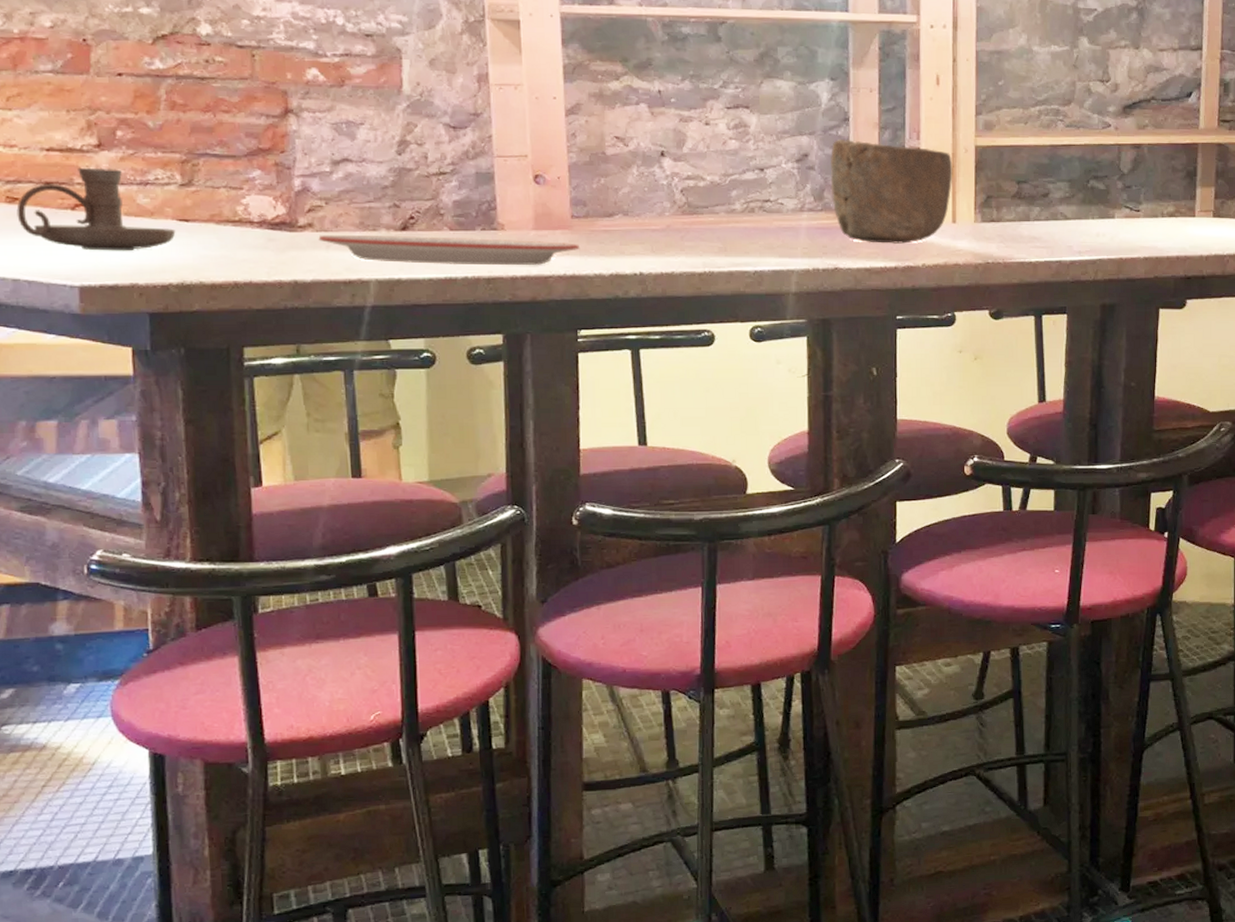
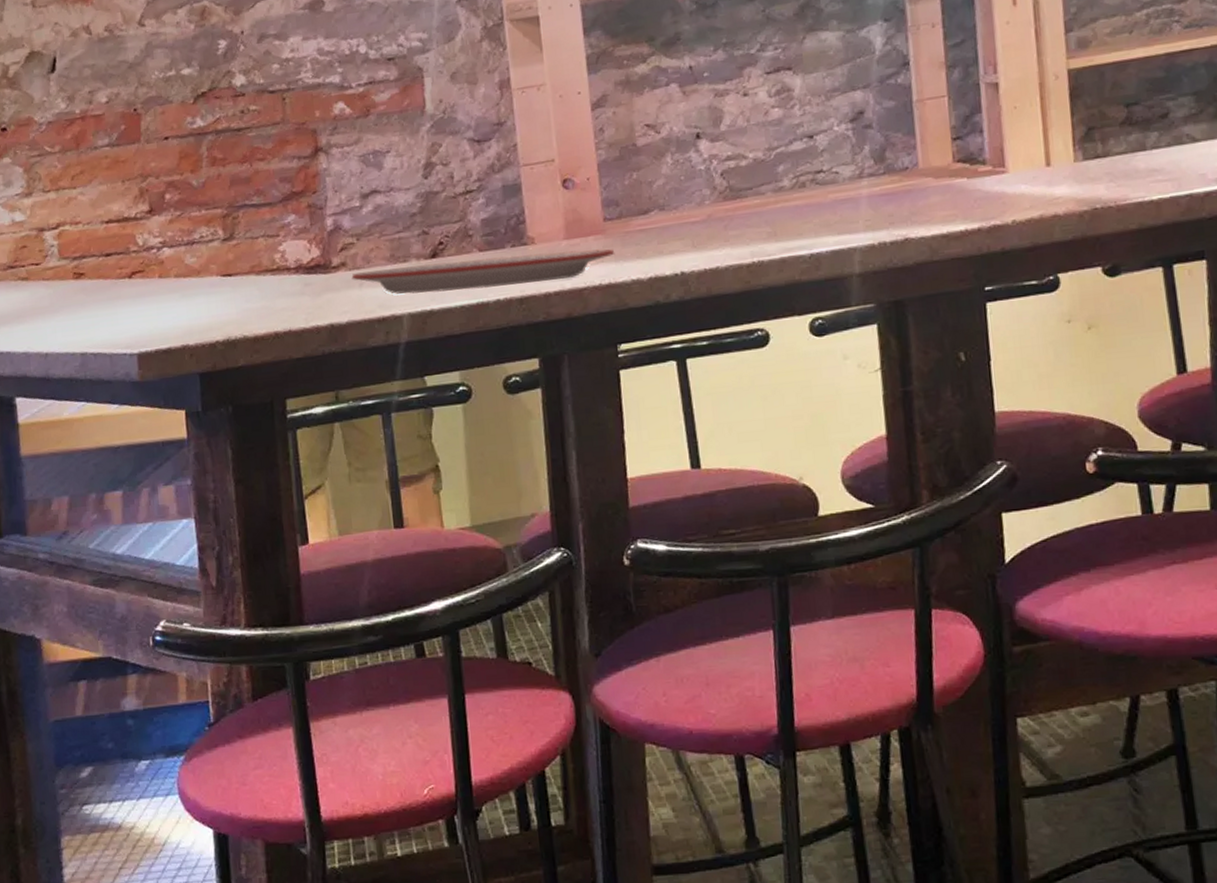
candle holder: present [16,167,176,251] -> none [82,232,220,317]
bowl: present [830,140,953,244] -> none [890,82,1043,204]

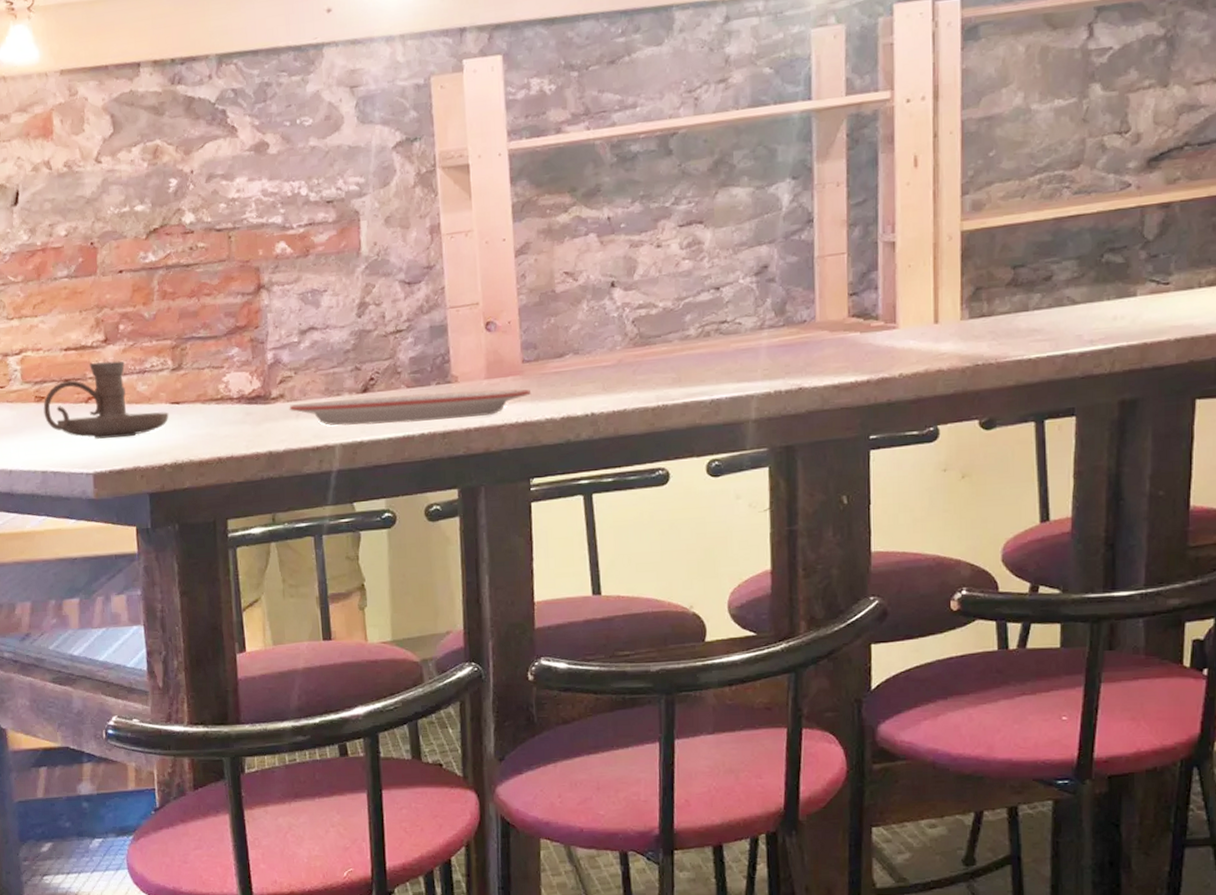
candle holder: none [82,232,220,317] -> present [43,360,169,439]

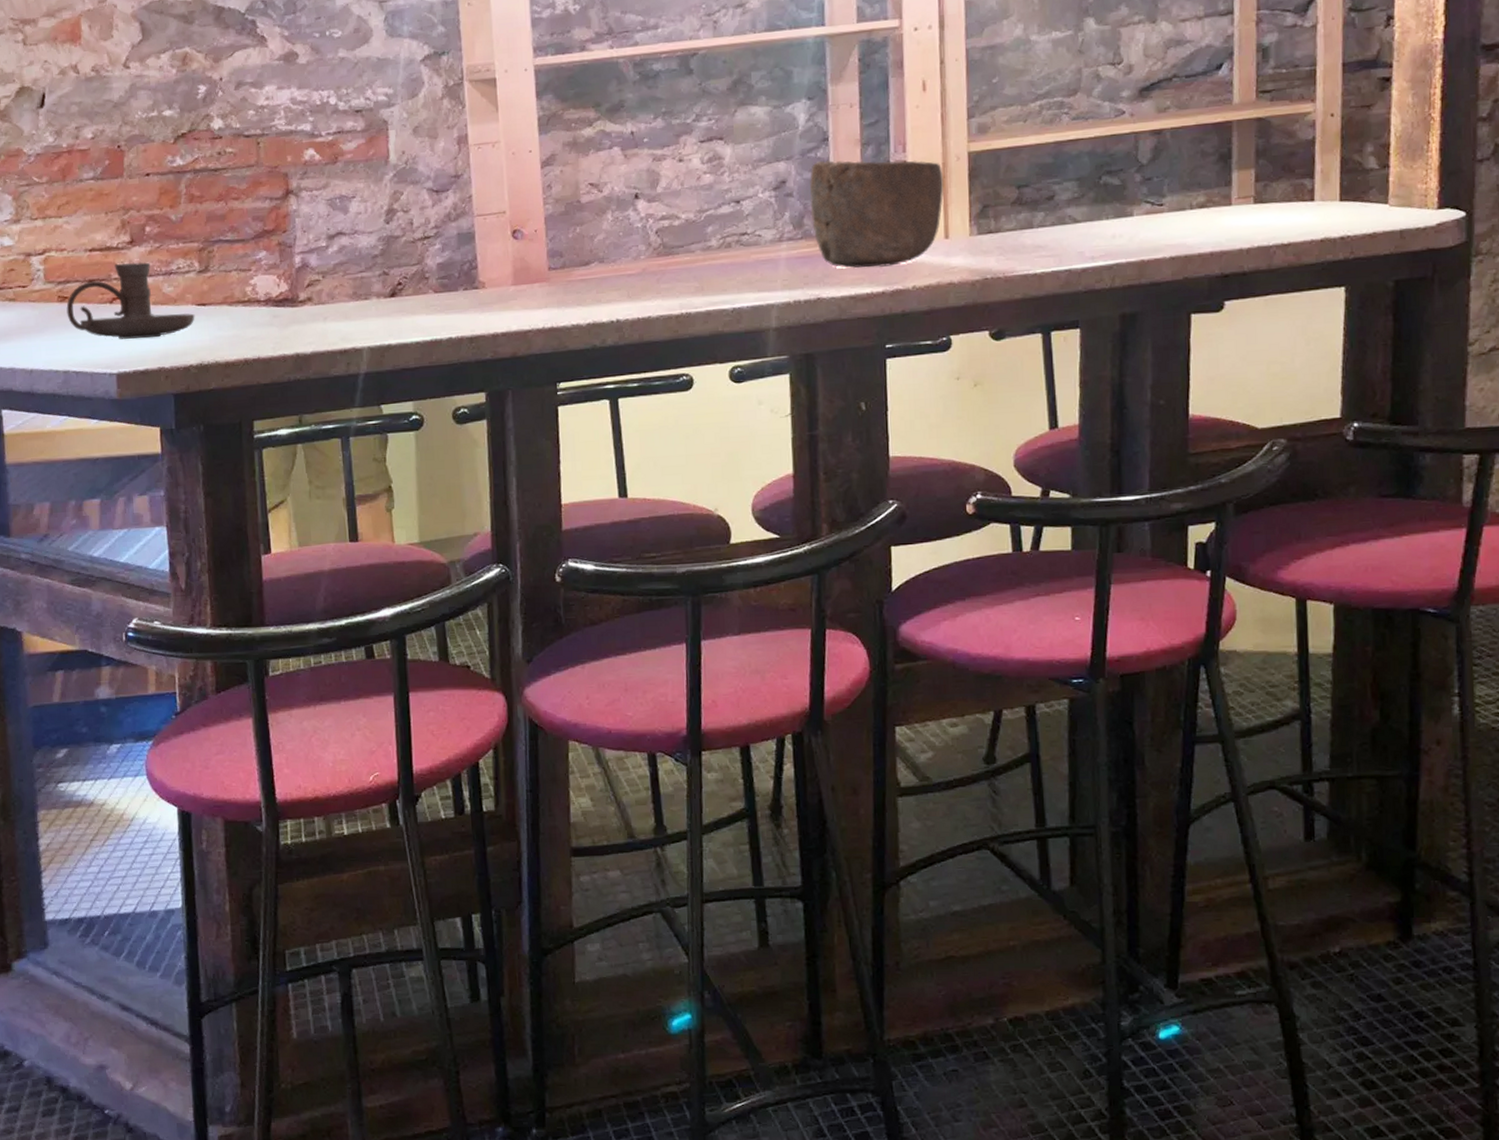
plate: present [289,389,532,426] -> none [317,295,558,329]
bowl: none [793,241,935,356] -> present [810,160,944,268]

